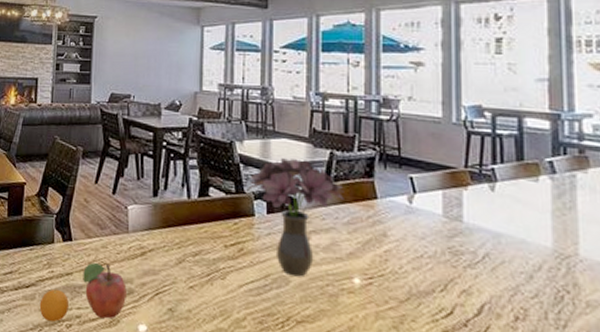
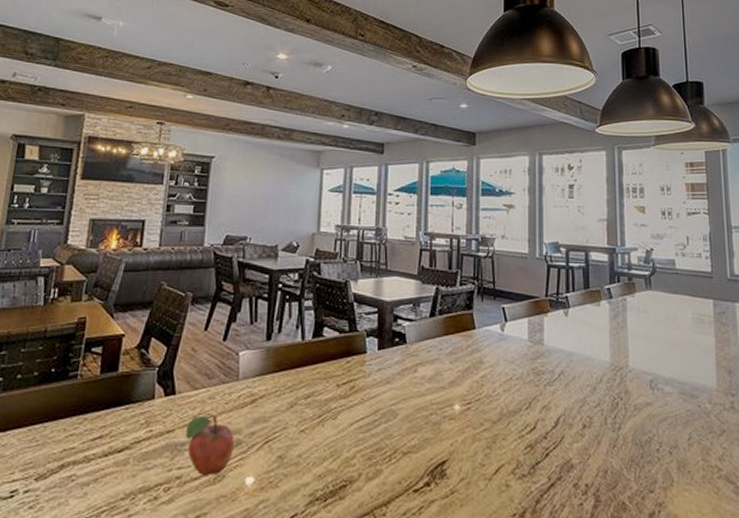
fruit: present [39,289,70,323] -> none [133,450,169,488]
flower arrangement: present [248,158,344,277] -> none [361,295,448,409]

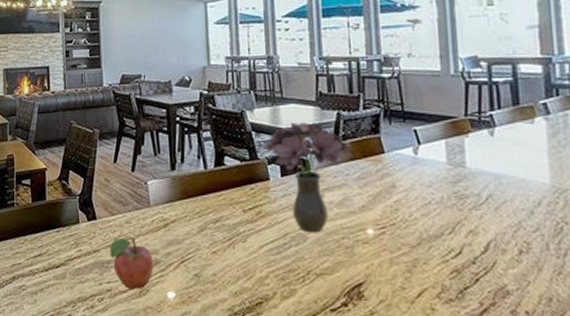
flower arrangement: none [361,295,448,409] -> present [261,122,353,233]

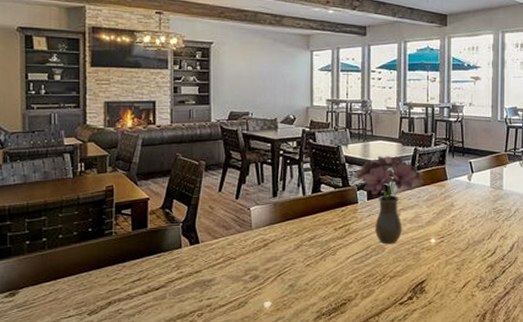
fruit: present [110,237,153,290] -> none [211,258,252,303]

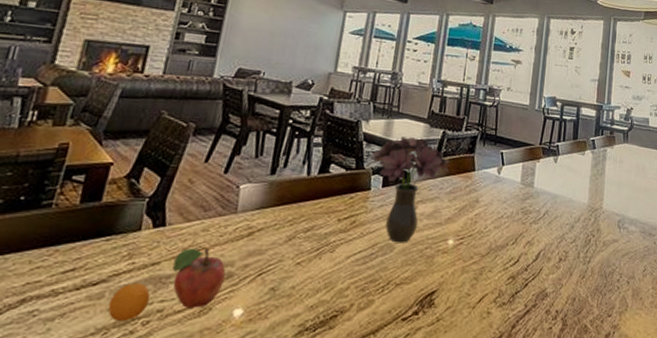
fruit: none [170,286,200,315] -> present [107,283,150,322]
fruit: none [211,258,252,303] -> present [172,247,226,308]

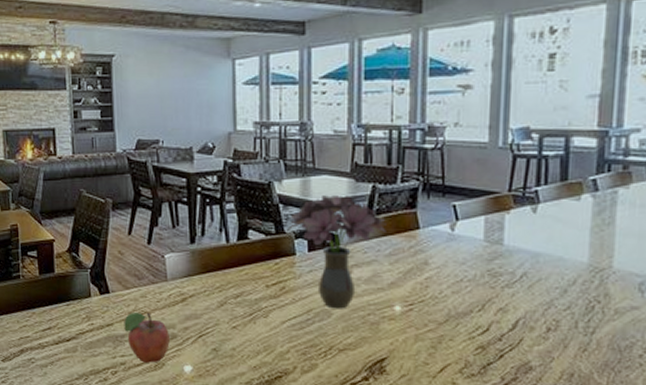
fruit: present [107,283,150,322] -> none [82,340,113,371]

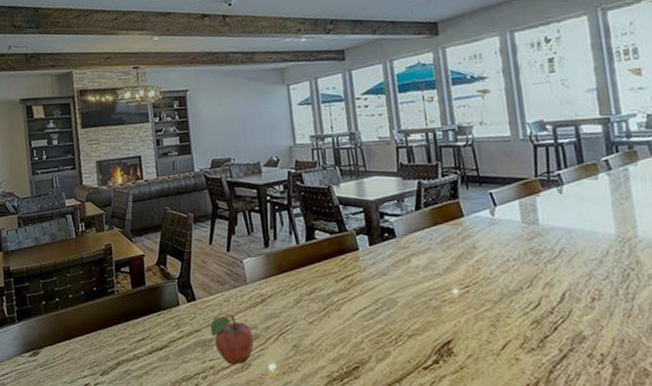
flower arrangement: present [288,195,386,309] -> none [349,192,435,297]

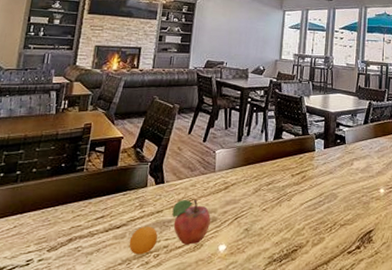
fruit: none [174,346,203,377] -> present [129,226,158,255]

